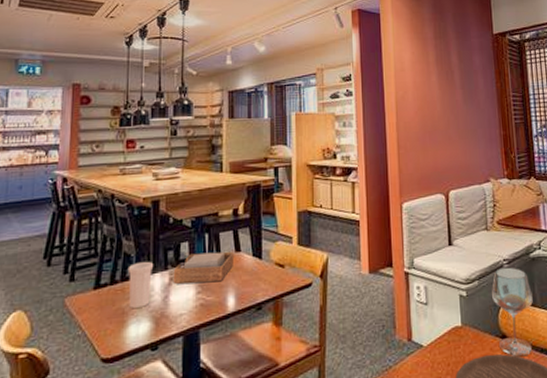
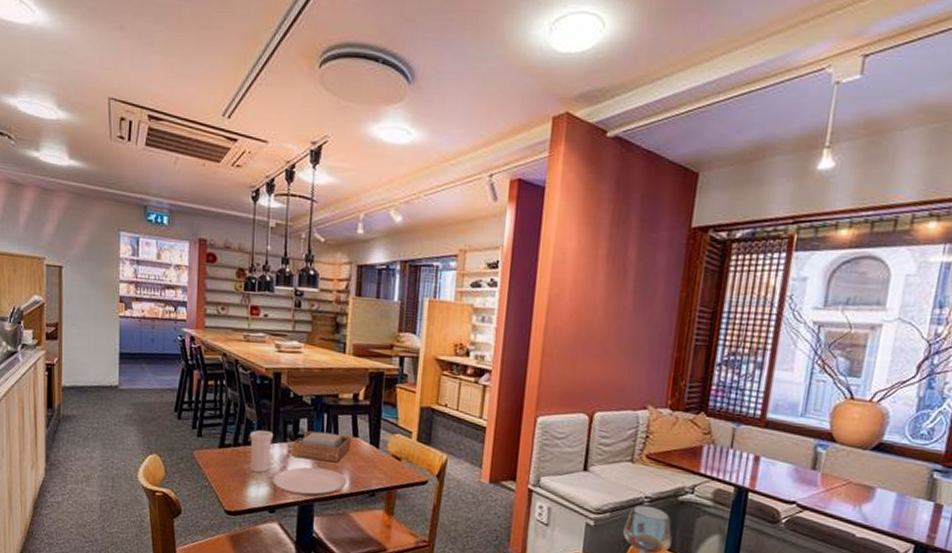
plate: none [154,290,233,325] -> present [273,467,348,497]

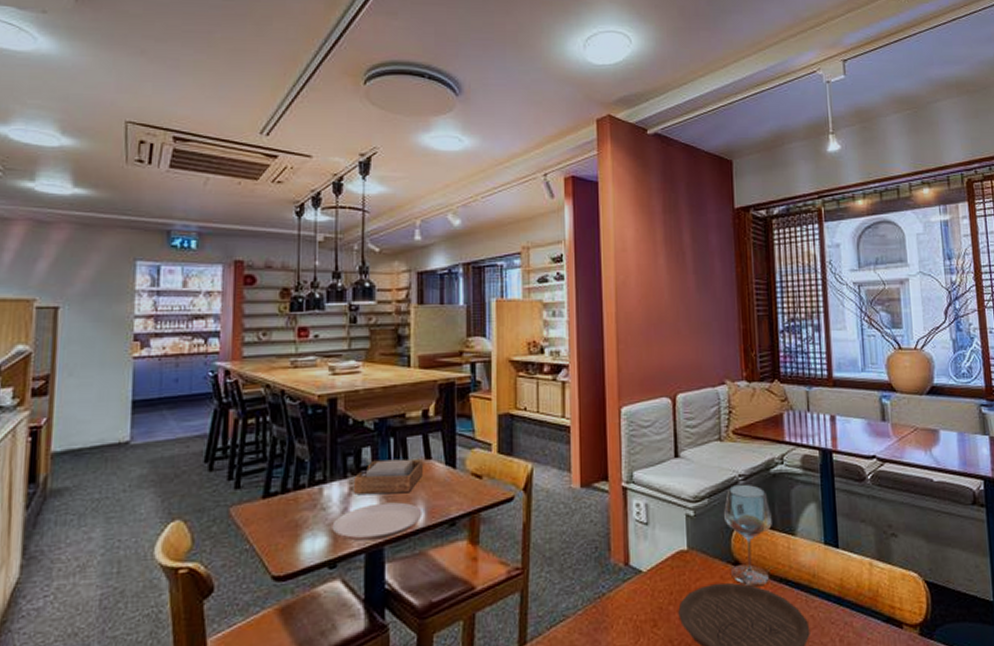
cup: present [249,430,274,472] -> none [301,467,331,521]

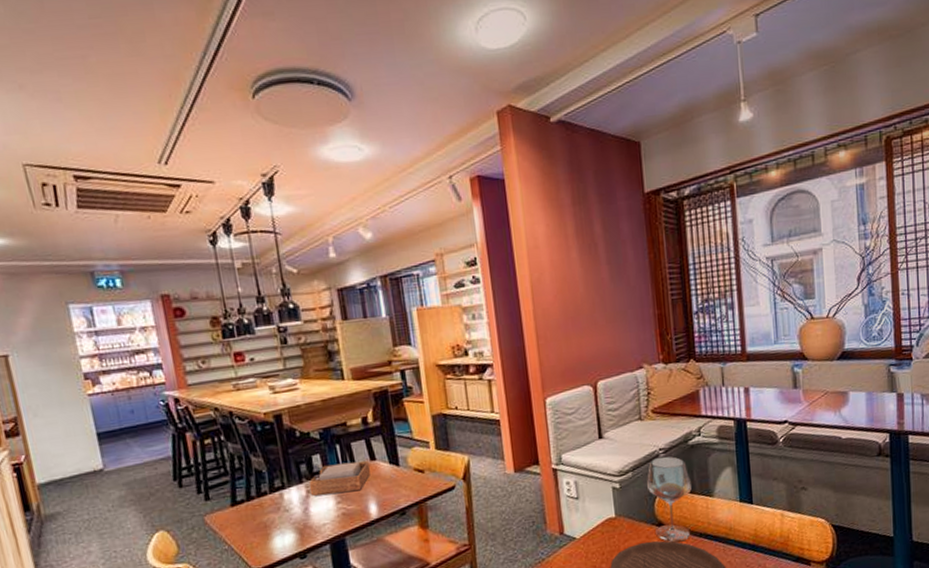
plate: present [332,502,422,541] -> none [296,499,375,535]

